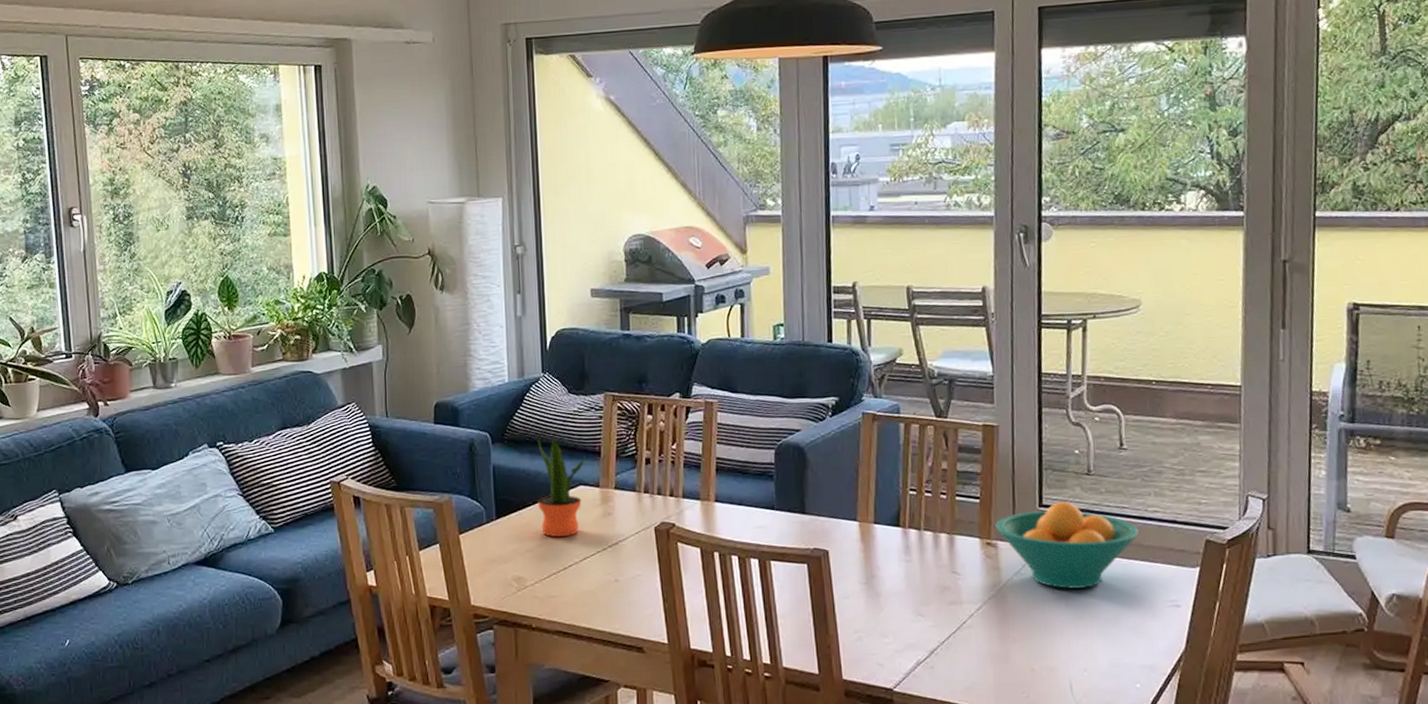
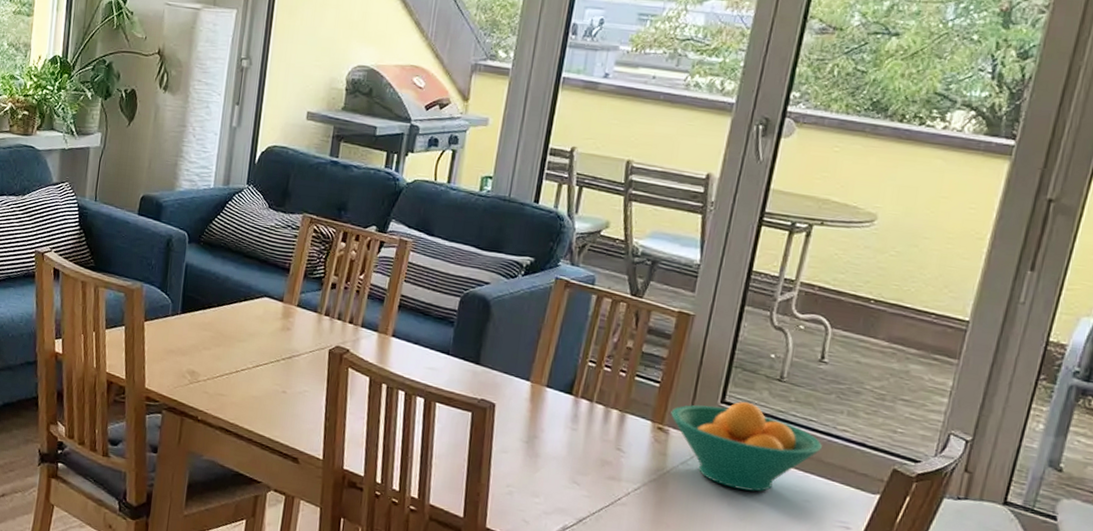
potted plant: present [537,437,586,538] -> none [221,247,275,343]

